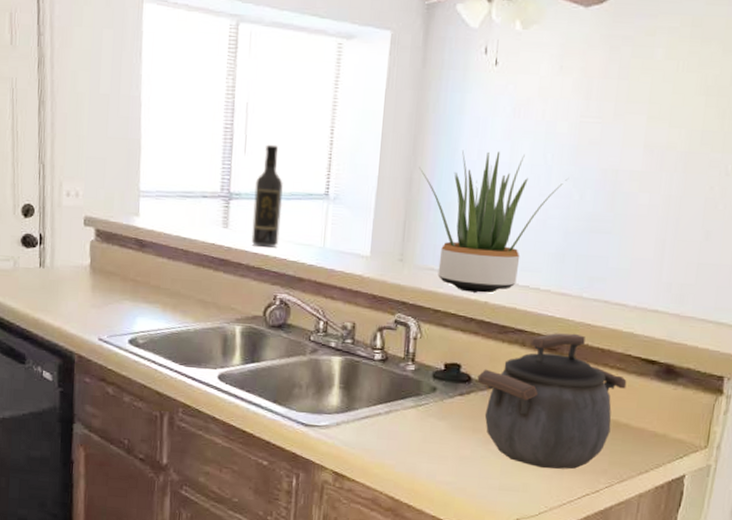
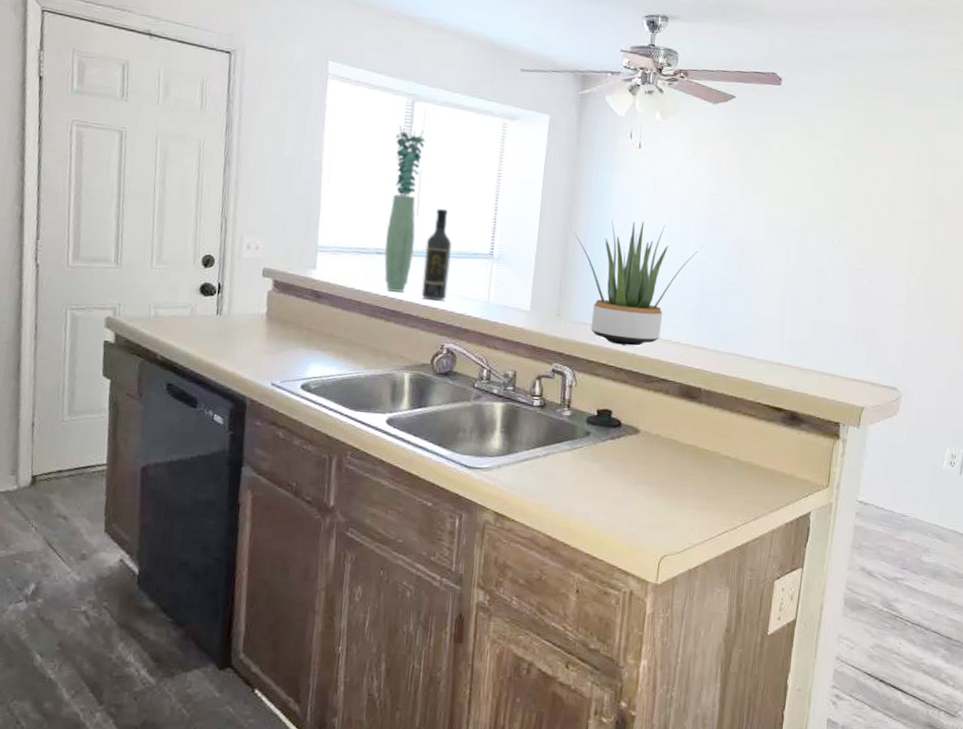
vase: none [211,52,252,239] -> present [384,125,425,292]
kettle: present [477,333,627,470] -> none [626,382,758,508]

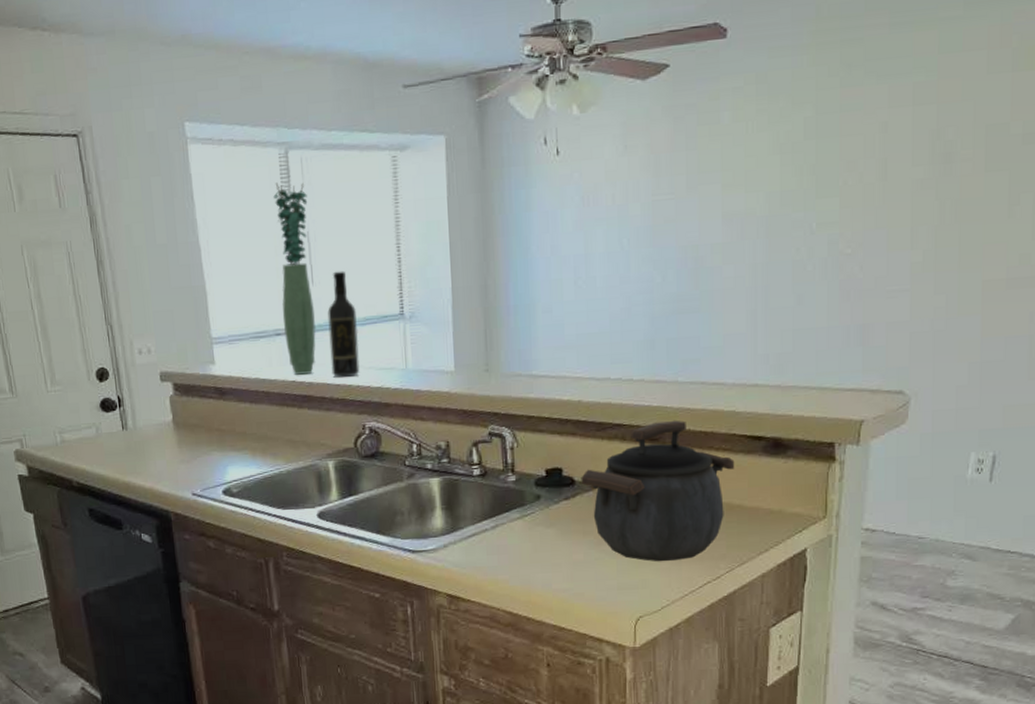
potted plant: present [574,219,702,346] -> none [492,242,647,393]
kettle: none [626,382,758,508] -> present [581,420,735,562]

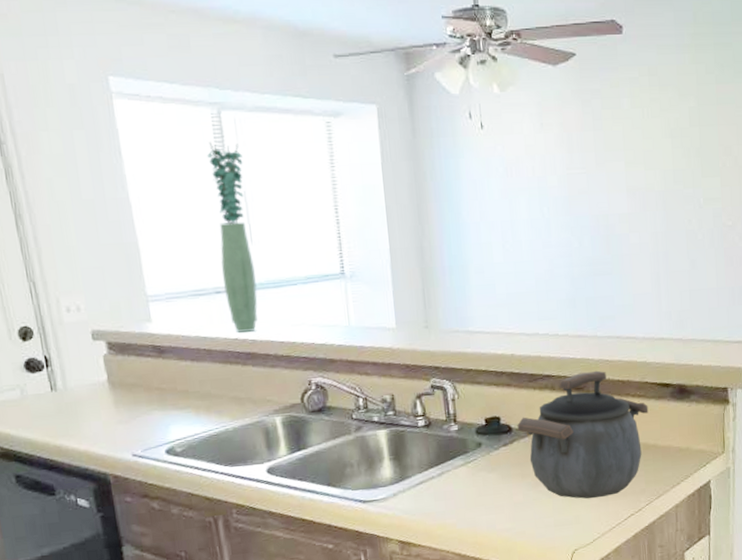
wine bottle: present [327,270,360,377] -> none [268,230,304,335]

